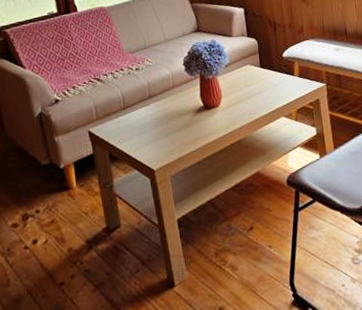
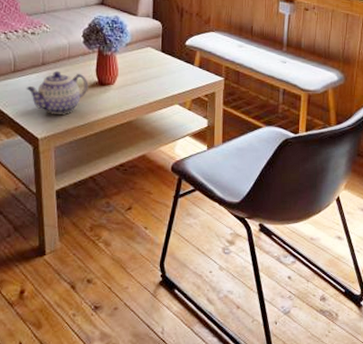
teapot: none [137,101,195,144] -> present [26,71,89,114]

